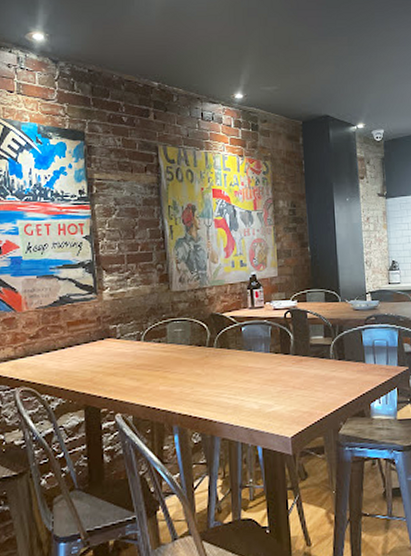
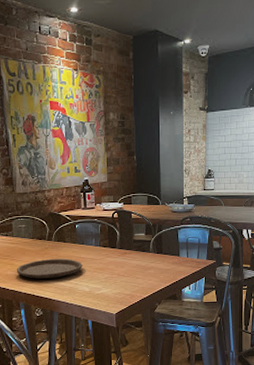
plate: none [169,369,250,395] -> present [16,259,83,279]

